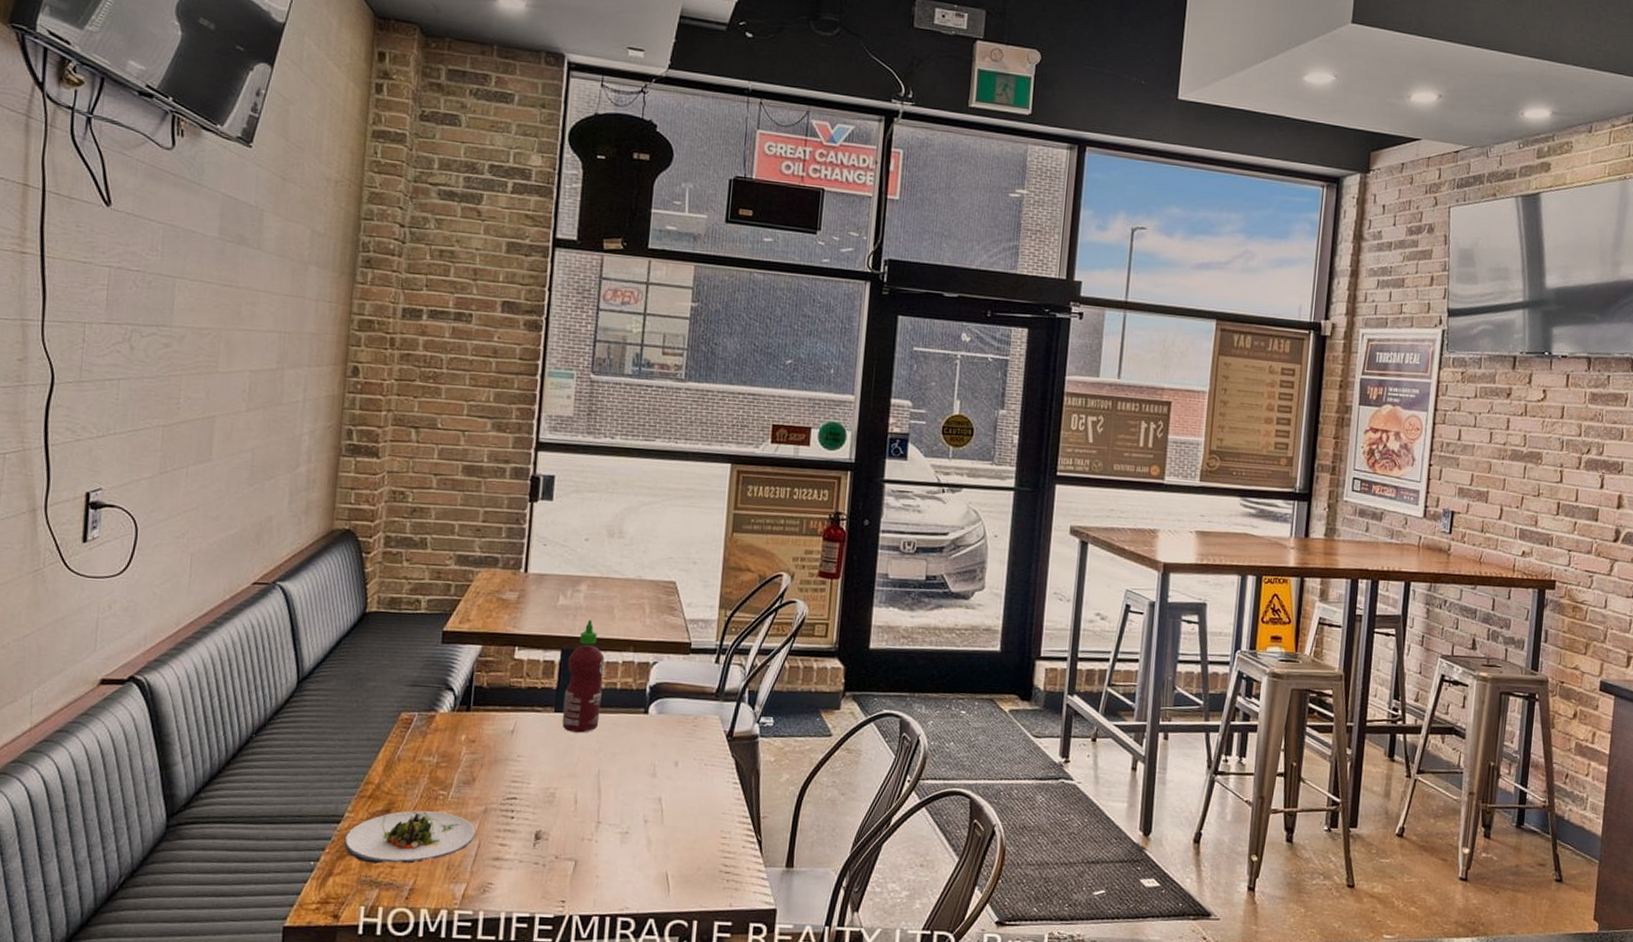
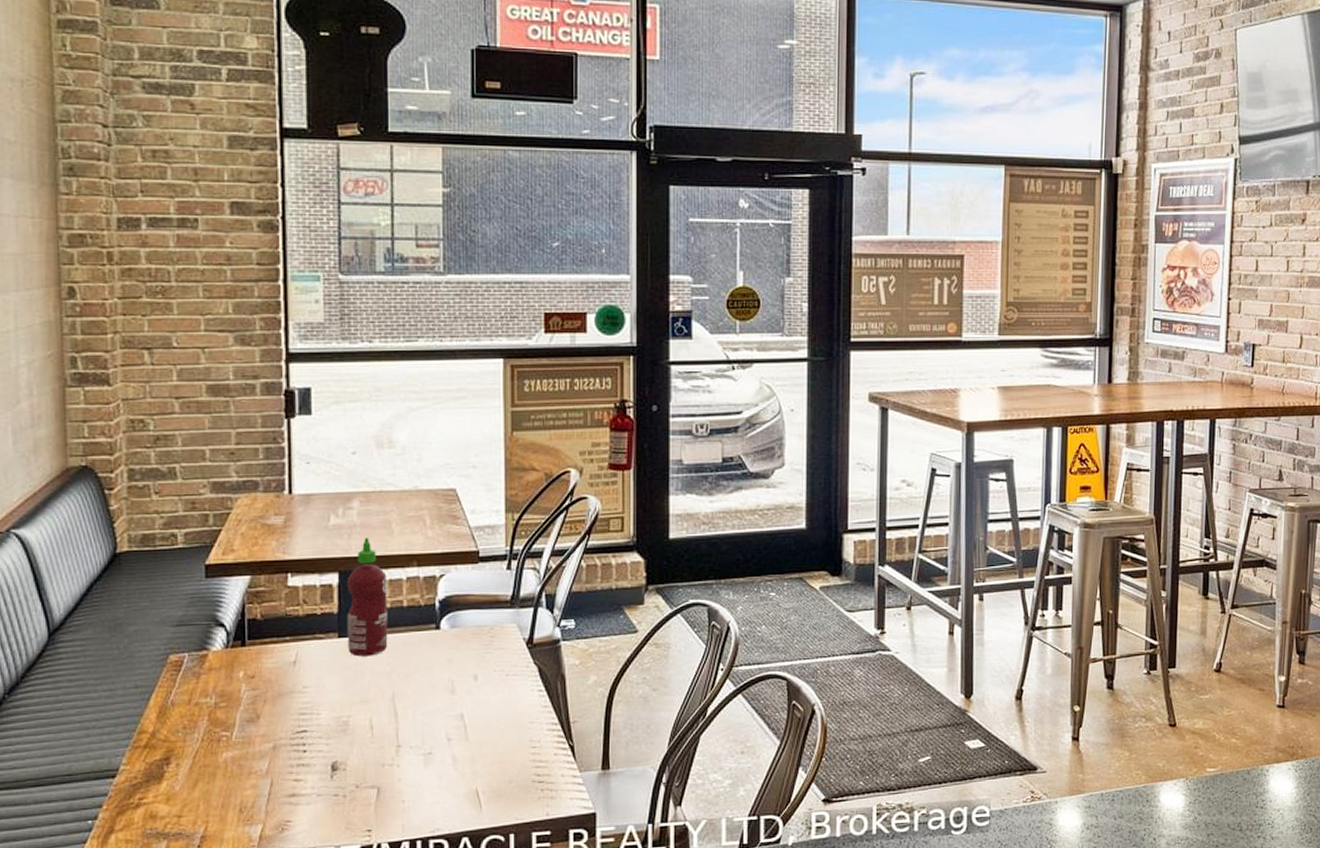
salad plate: present [344,810,476,864] -> none [122,754,266,815]

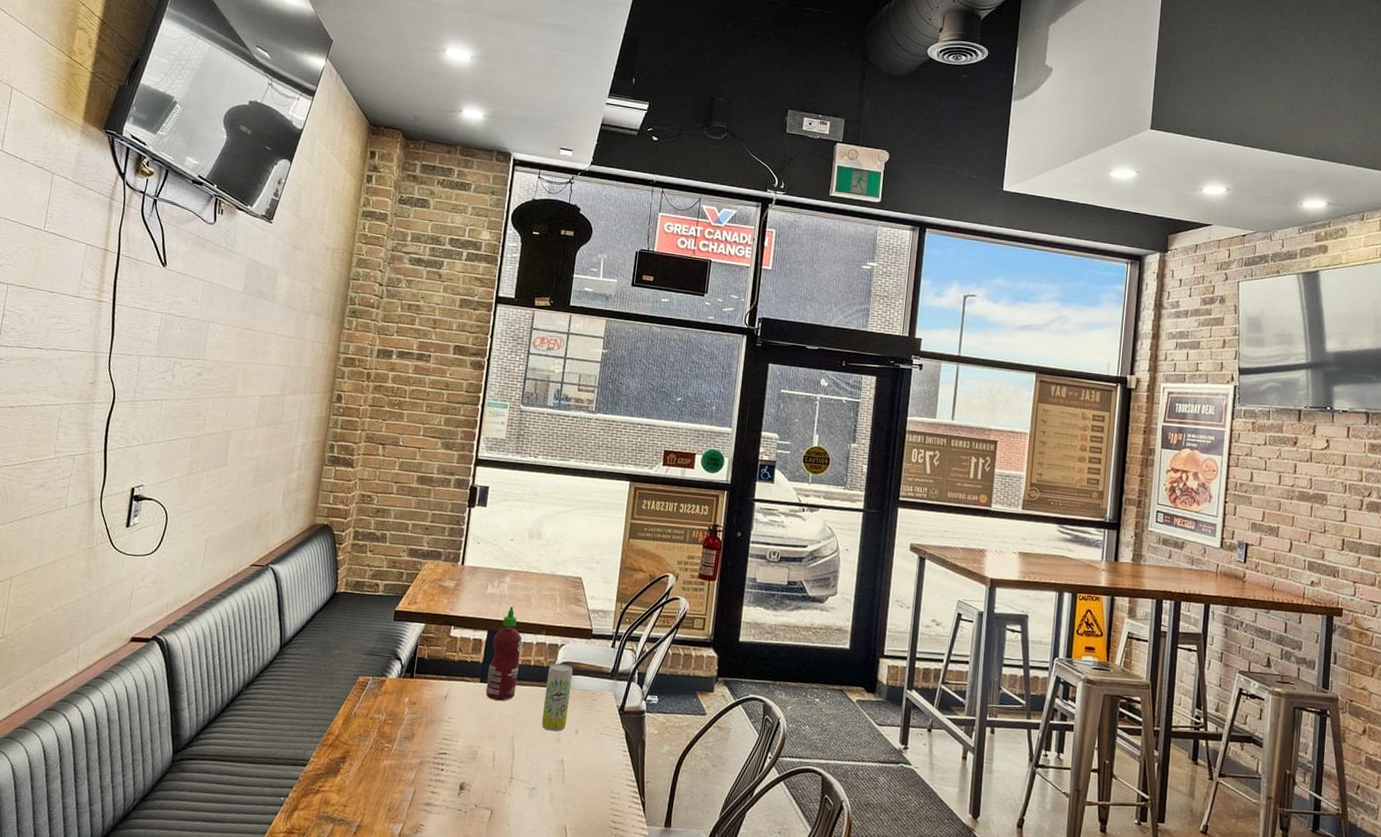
beverage can: none [427,598,461,682] -> present [541,663,573,732]

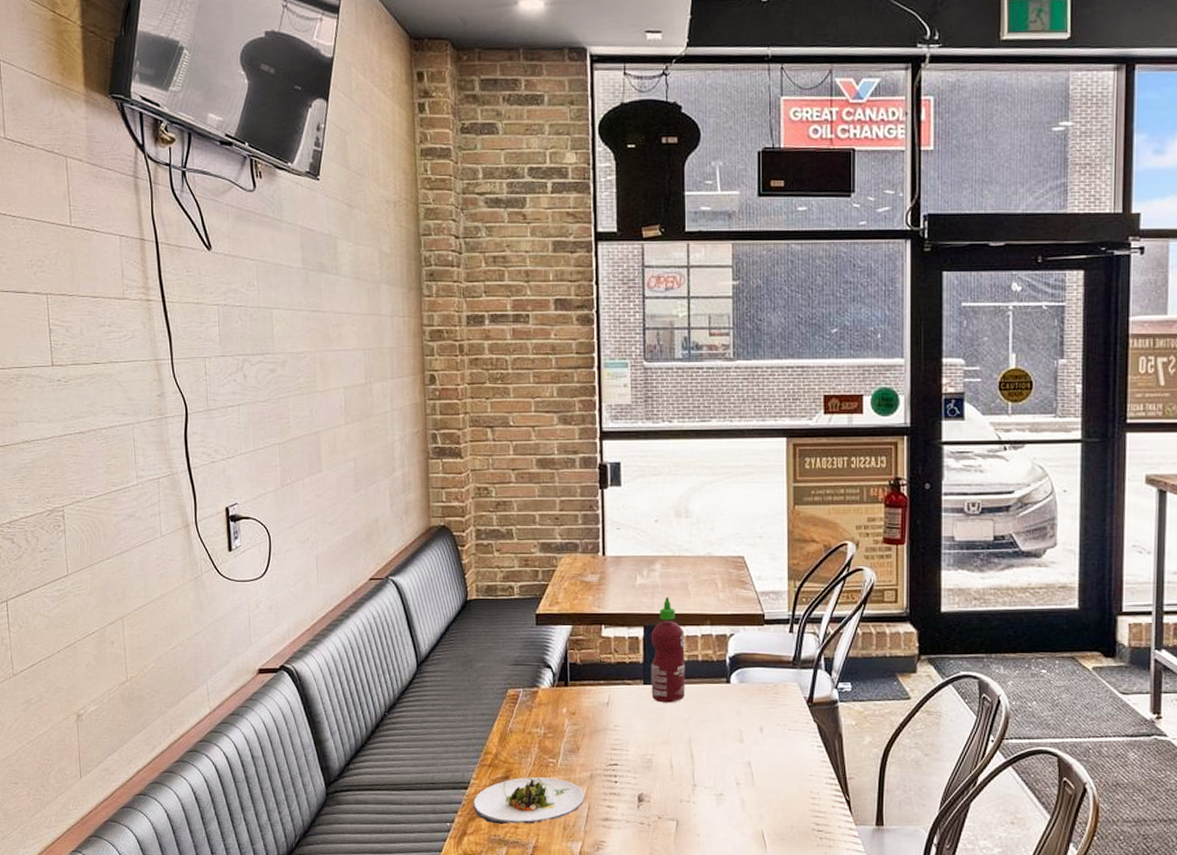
salad plate: none [308,759,412,804] -> present [473,777,585,824]
beverage can: present [541,663,573,732] -> none [719,655,749,731]

